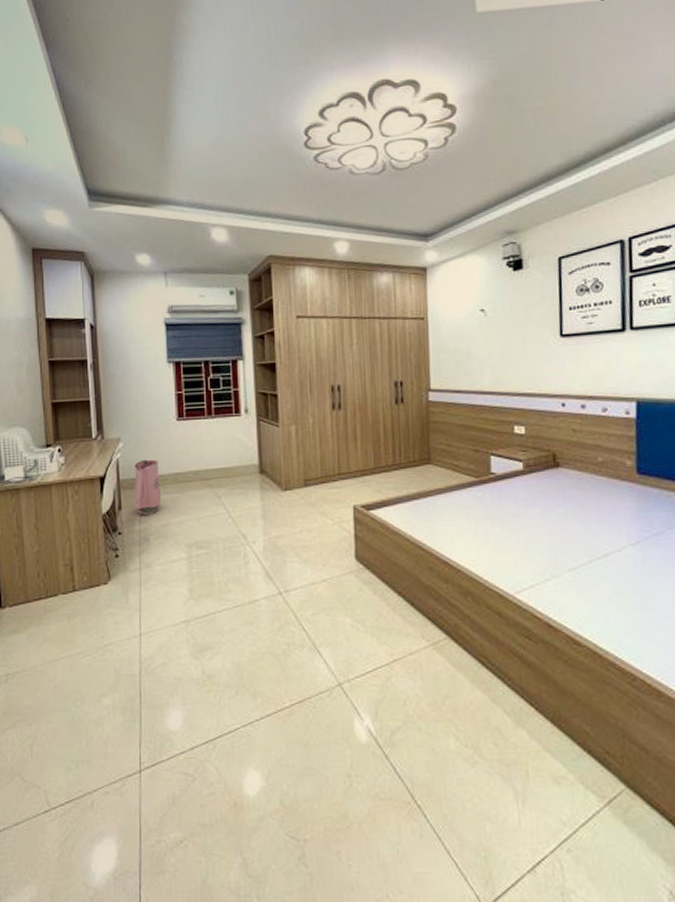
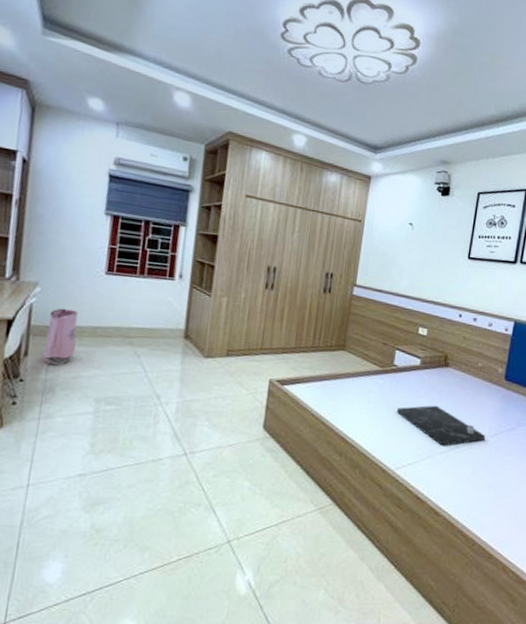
tray: none [505,514,625,562] -> present [397,405,486,446]

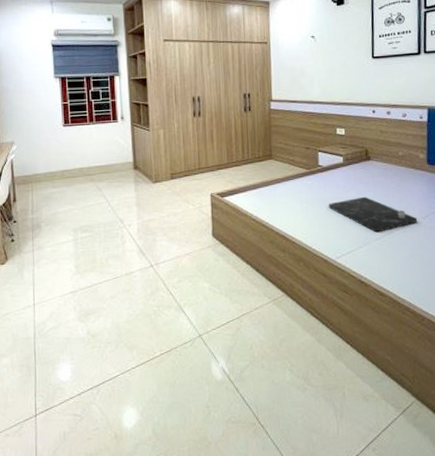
bag: present [44,308,78,366] -> none [27,159,50,207]

